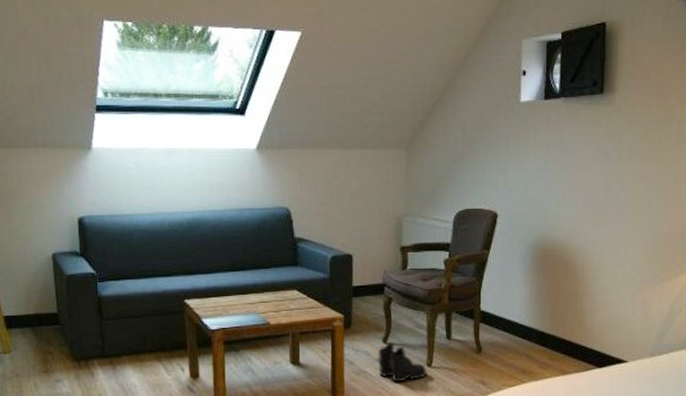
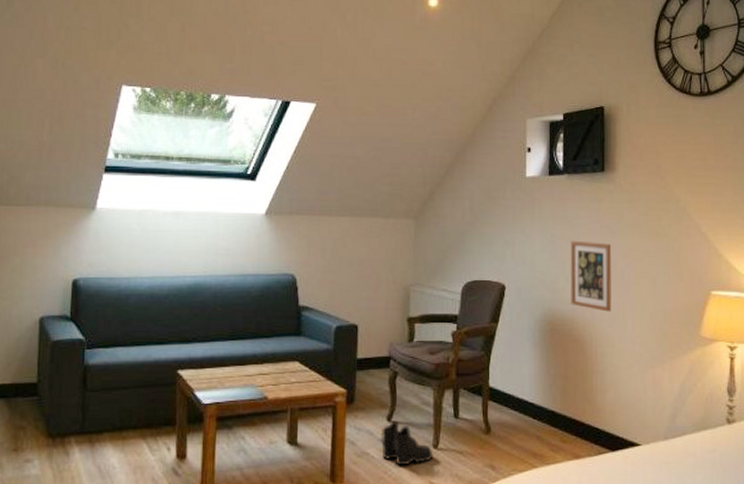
picture frame: none [563,166,607,237] -> present [570,240,612,312]

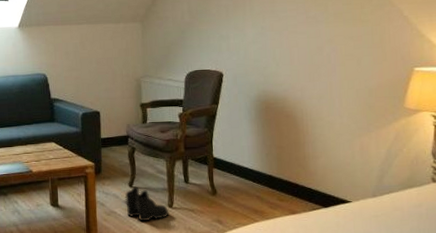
picture frame: present [570,240,612,312] -> none [279,31,320,91]

